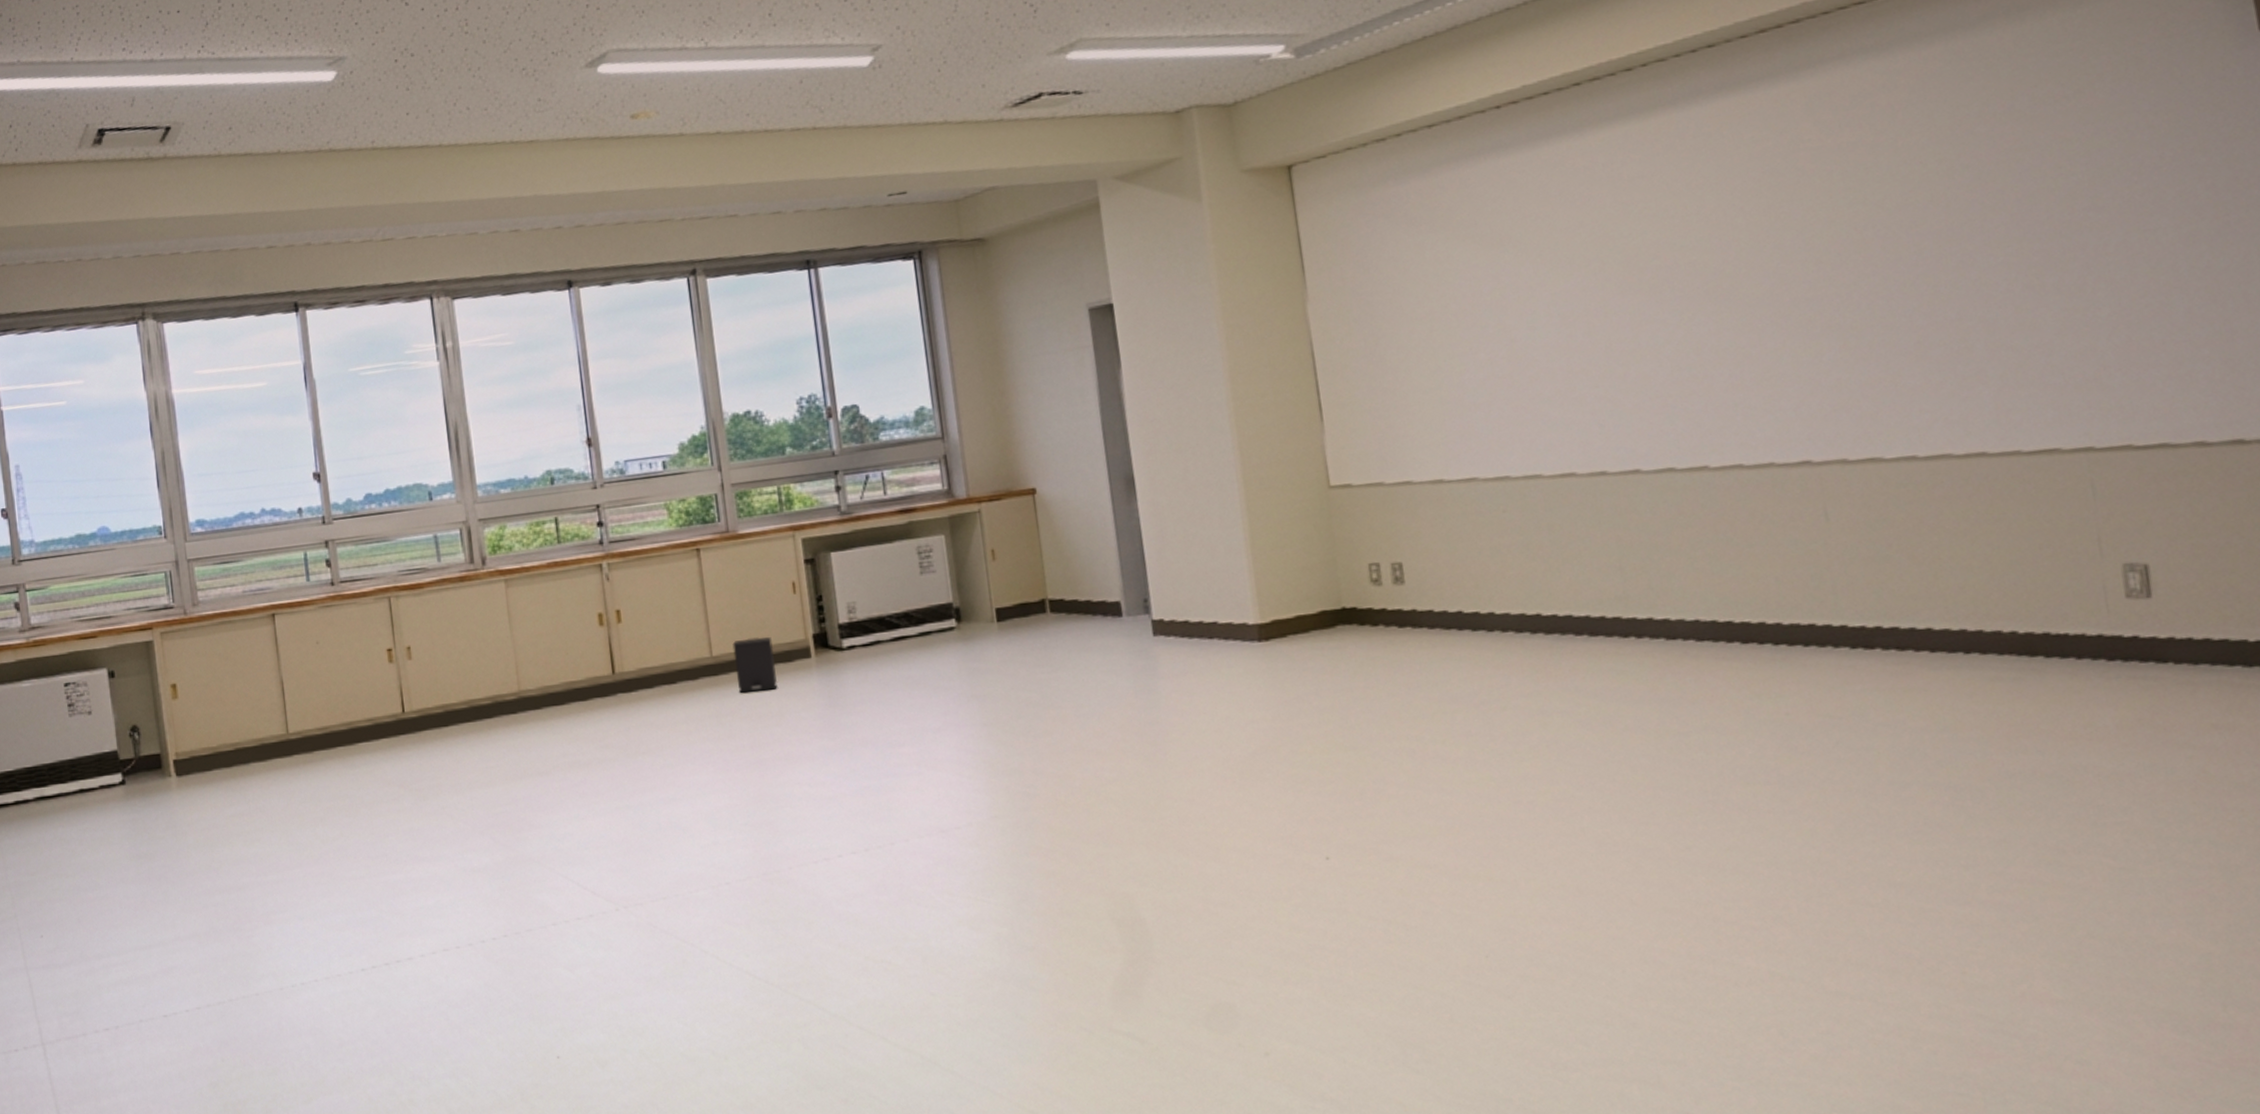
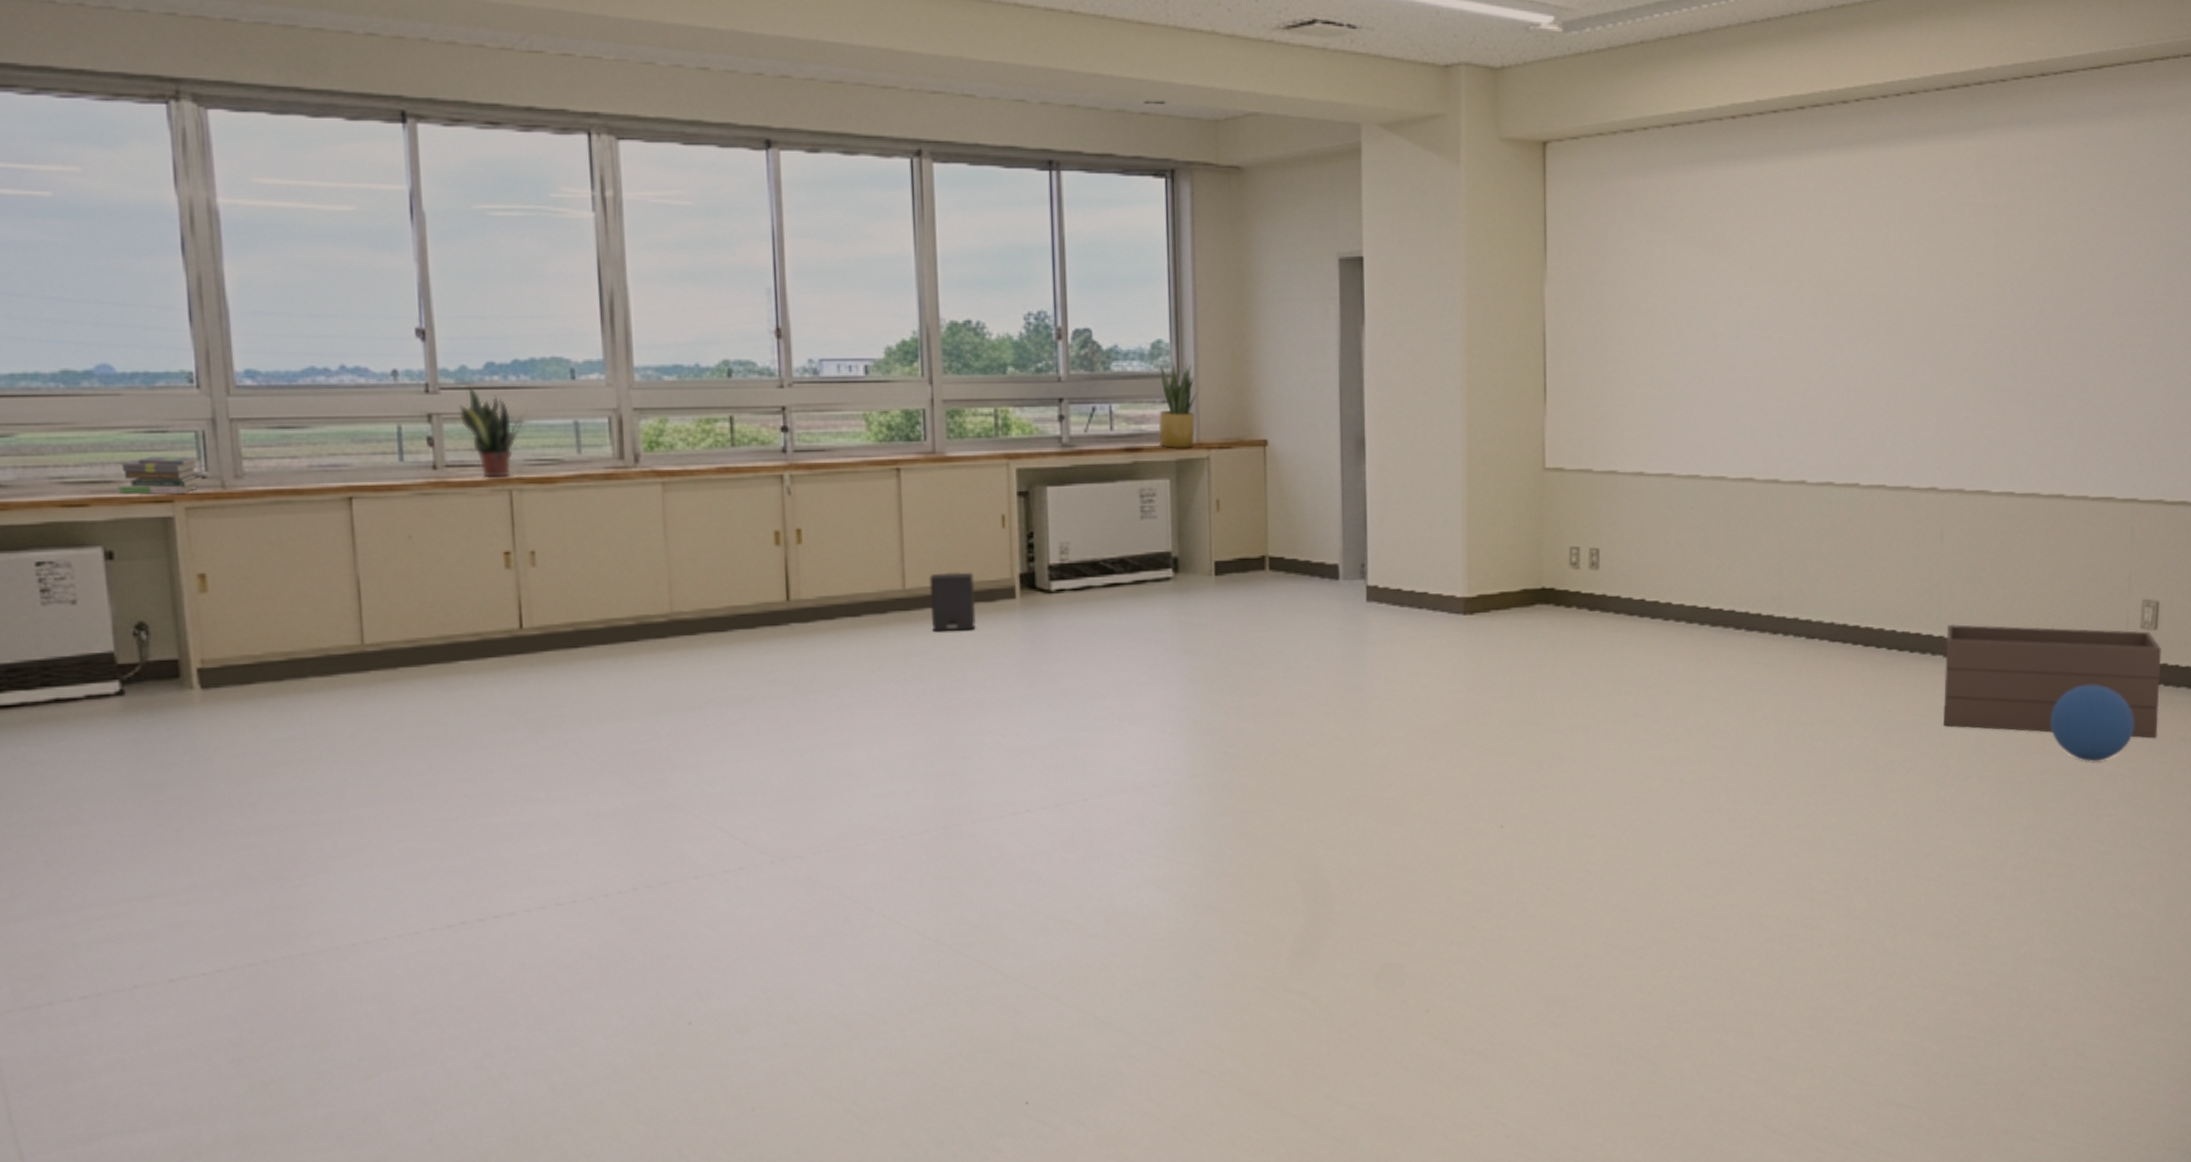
books: none [115,592,171,625] -> present [118,456,203,494]
potted plant: none [347,514,398,590] -> present [459,386,527,479]
planter: none [925,423,965,506] -> present [1159,361,1199,449]
storage crate: none [1848,600,2176,729] -> present [1943,624,2162,738]
ball: none [2012,668,2139,760] -> present [2050,685,2134,762]

